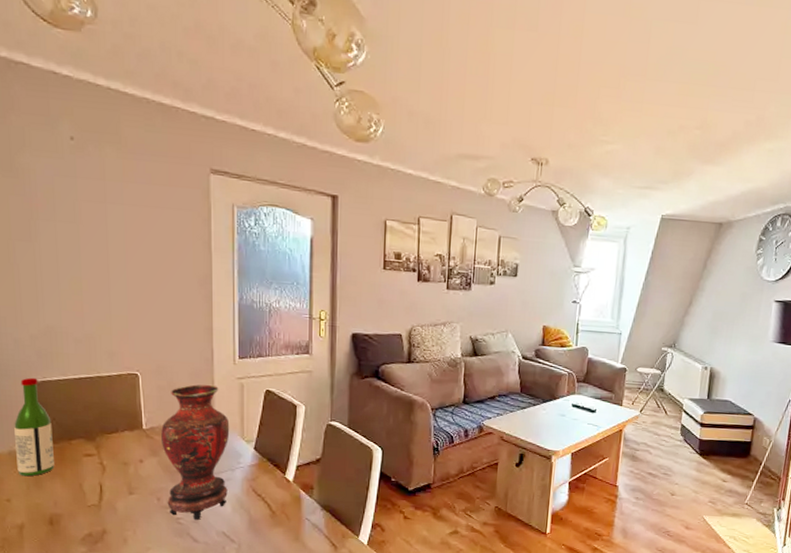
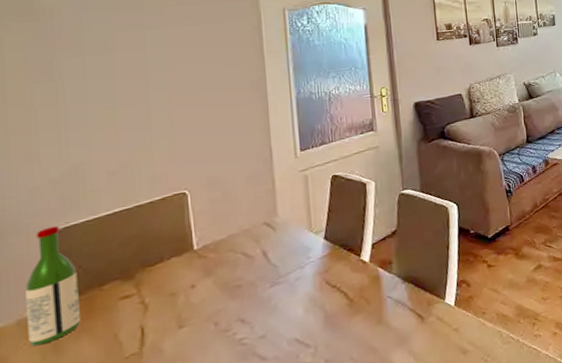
vase: present [161,384,230,521] -> none [216,184,298,338]

